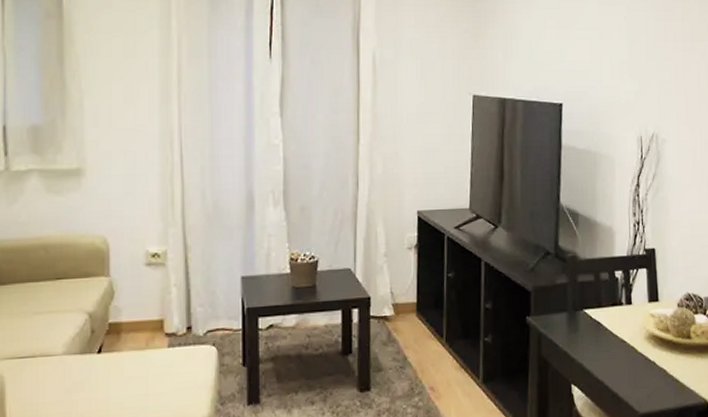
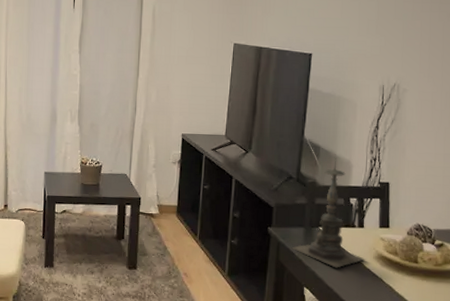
candle holder: none [555,224,637,357] -> present [292,157,366,268]

